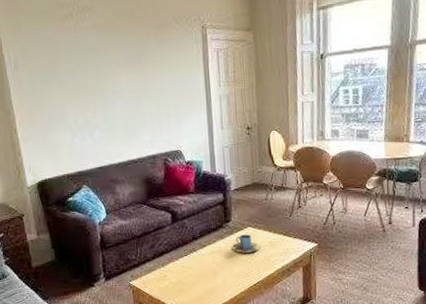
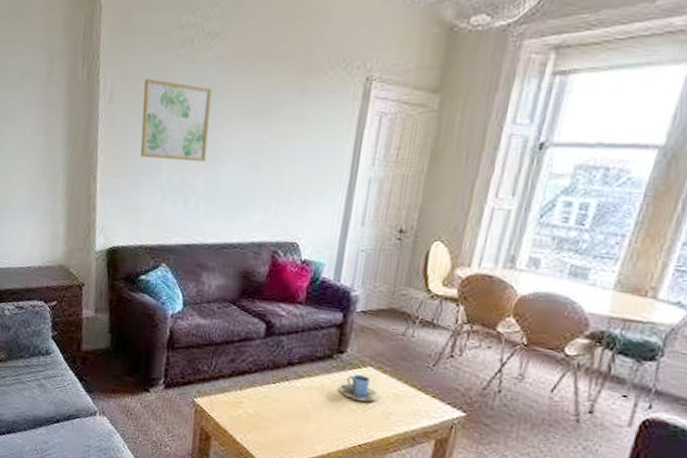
wall art: none [40,47,100,108] -> present [140,78,212,163]

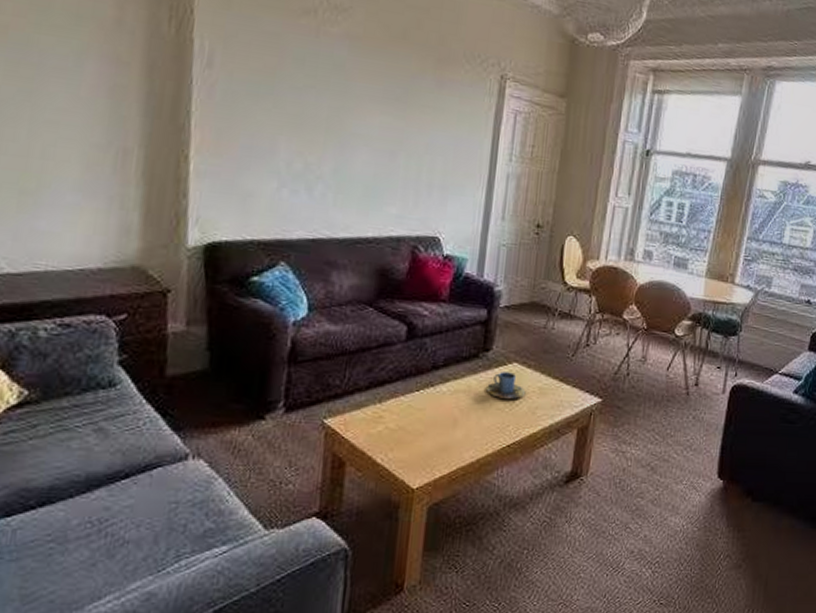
wall art: present [140,78,212,163] -> none [250,45,341,147]

